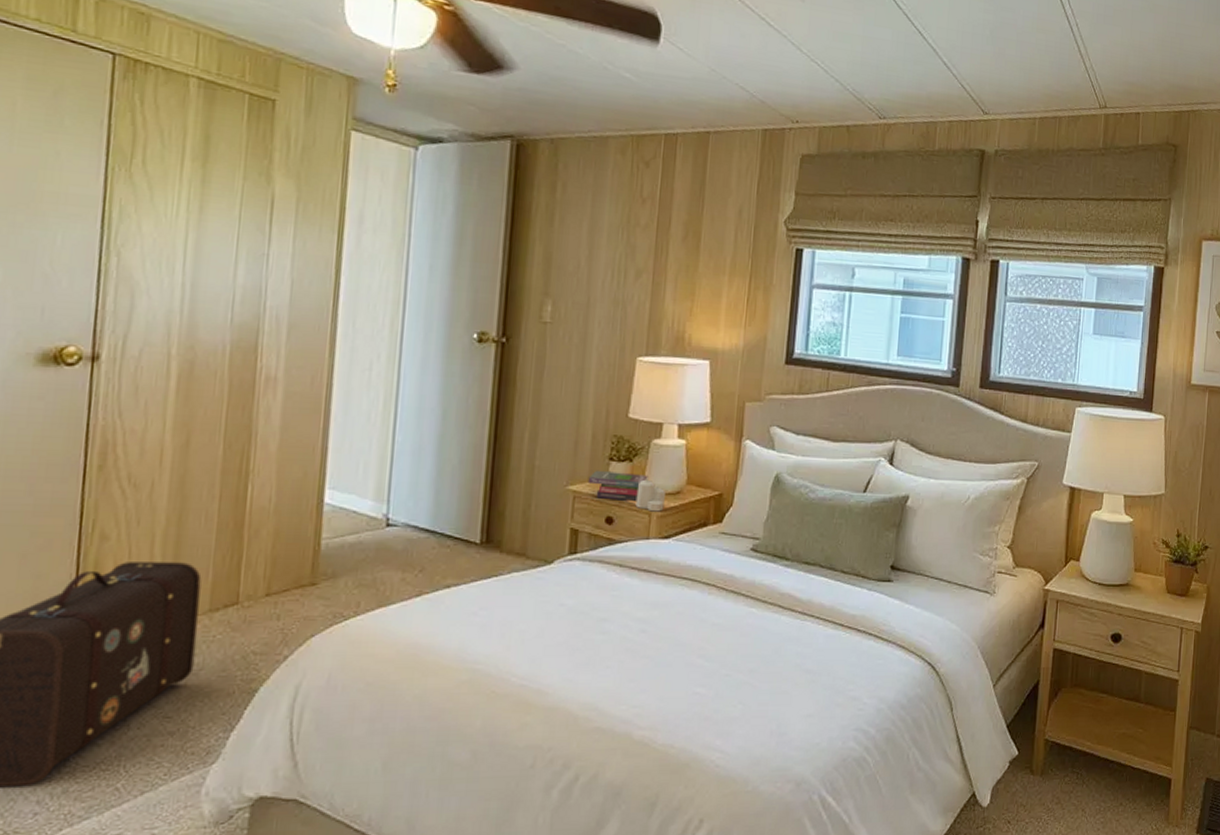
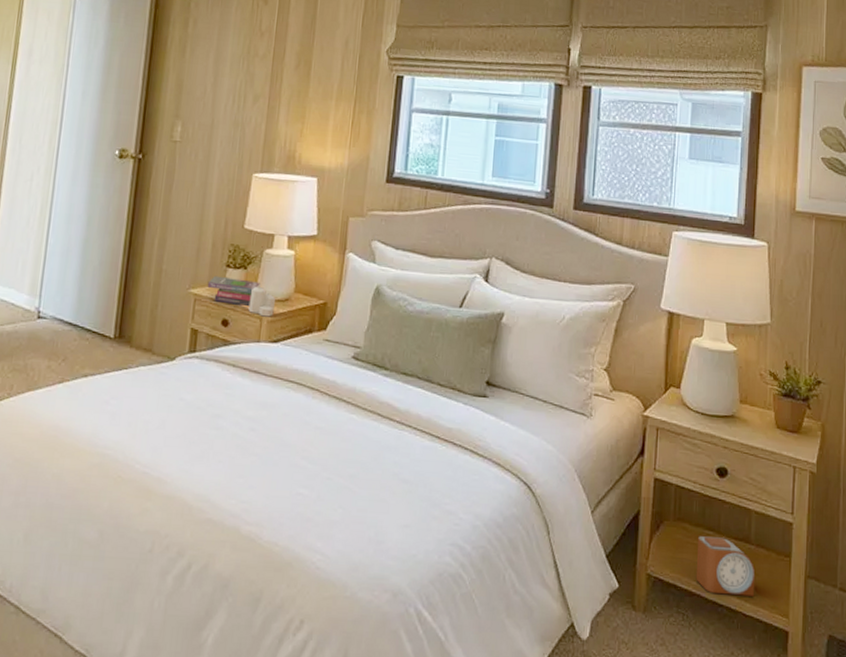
alarm clock: none [1089,699,1144,752] -> present [696,536,756,597]

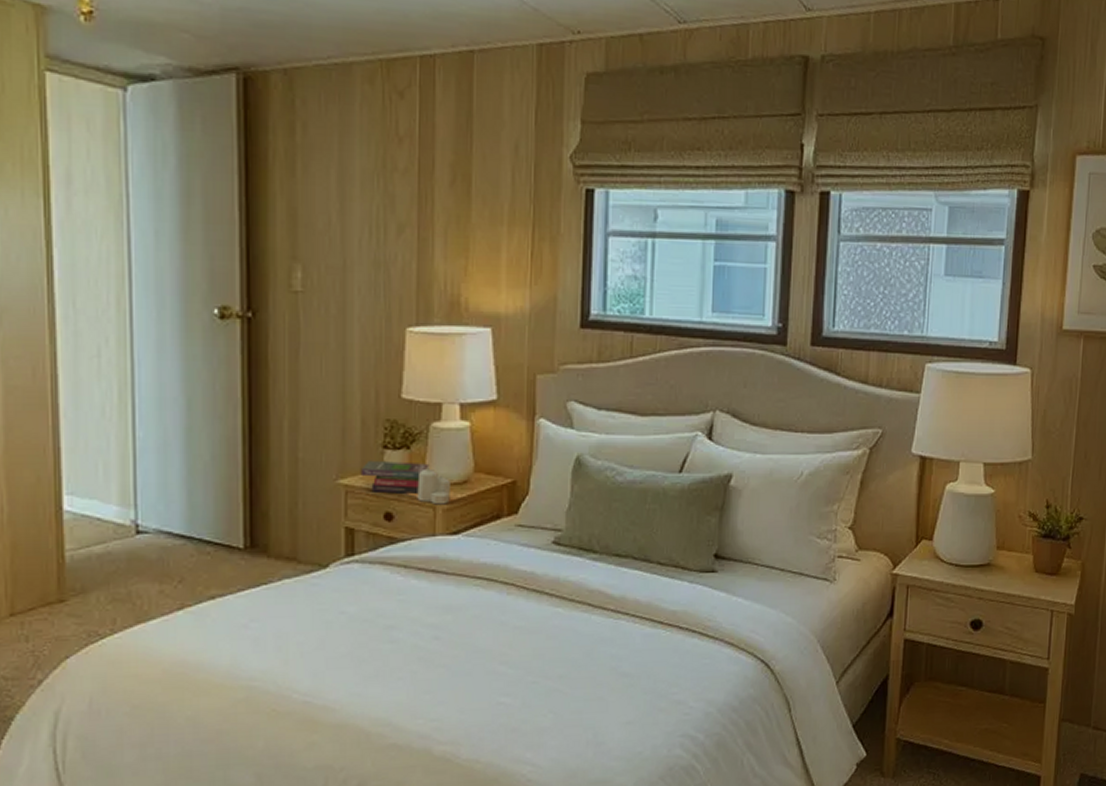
alarm clock: present [696,536,756,597] -> none [947,692,1009,750]

